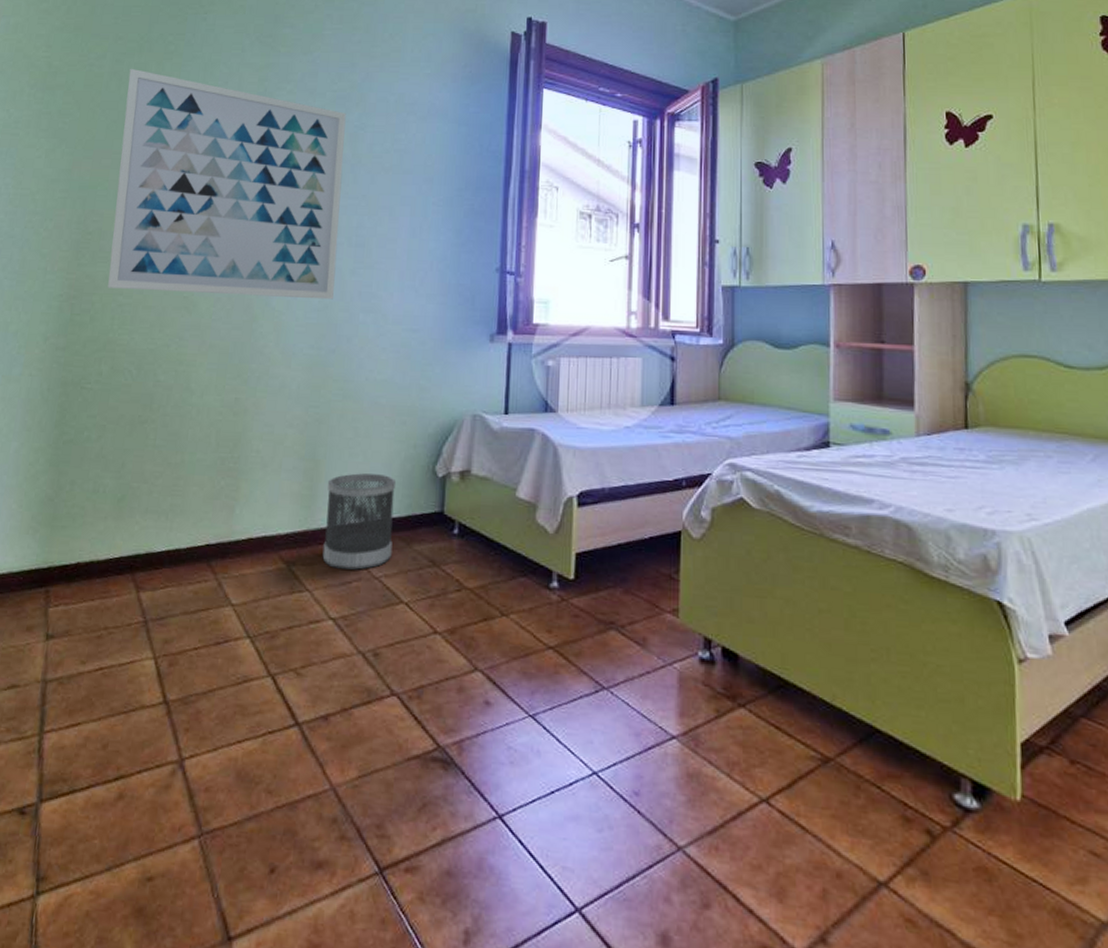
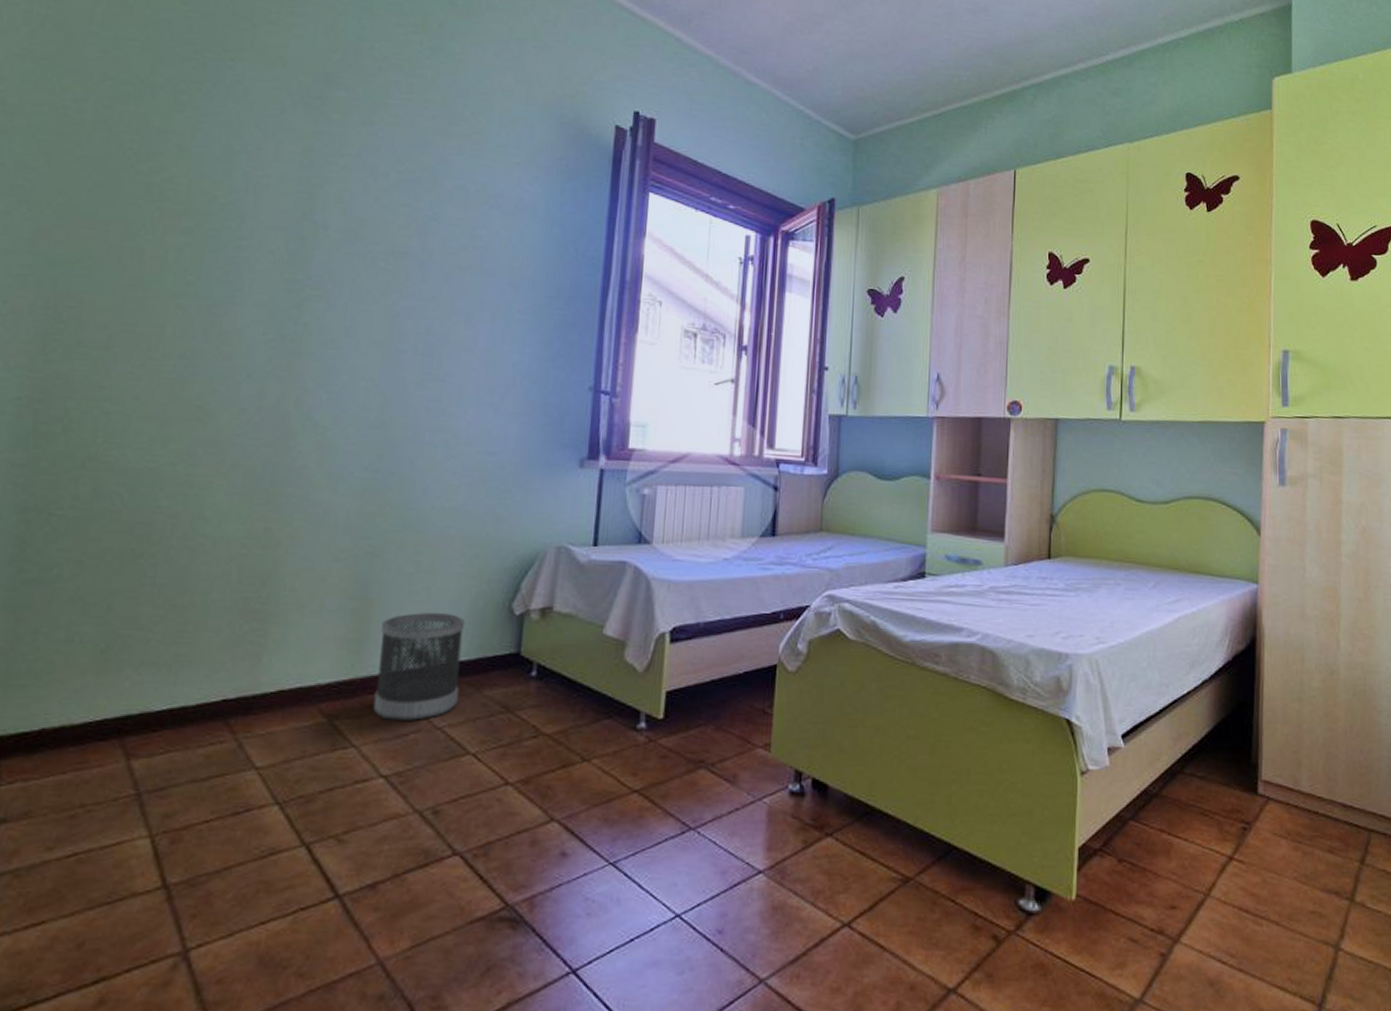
wall art: present [108,68,346,300] -> none [88,117,415,415]

